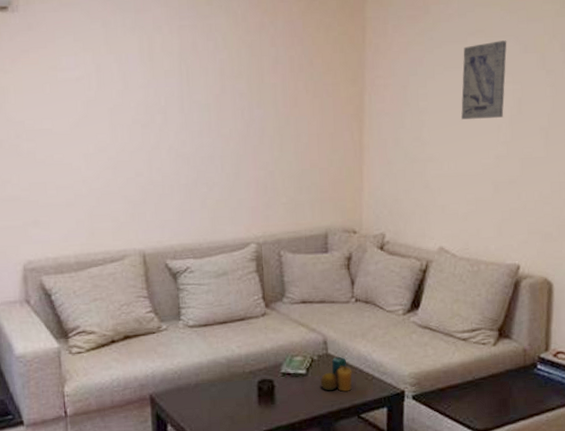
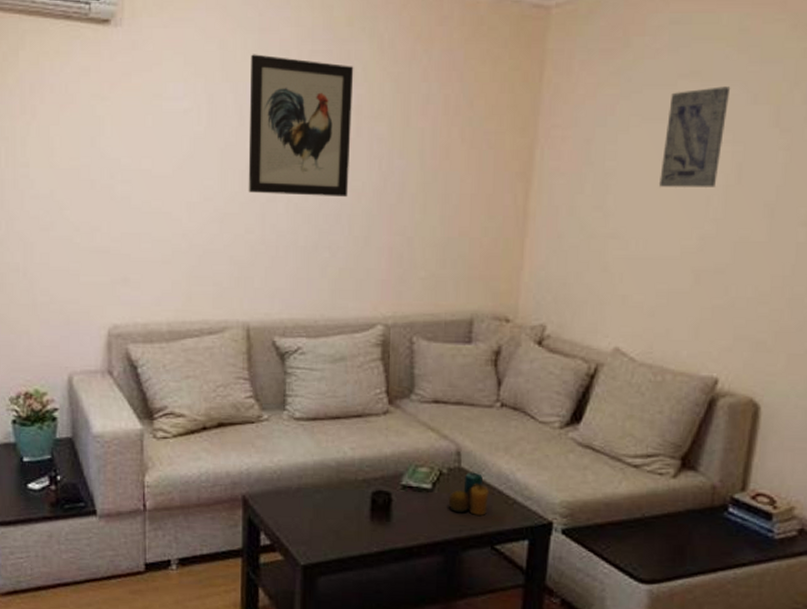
wall art: none [130,30,219,143] -> present [248,54,354,198]

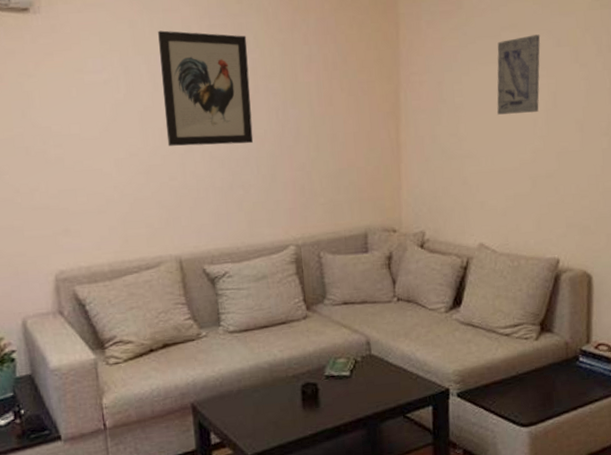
candle: present [448,472,489,516] -> none [364,356,397,392]

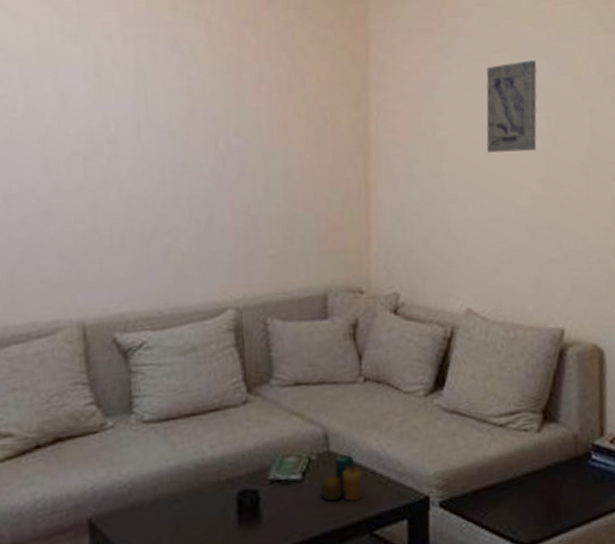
wall art: present [158,30,254,146] -> none [70,38,186,181]
candle: none [364,356,397,392] -> present [320,454,362,502]

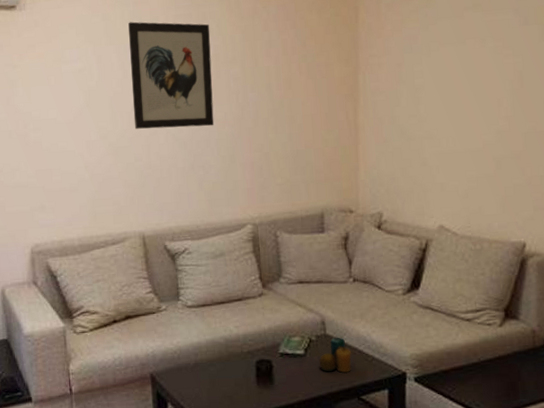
wall art: none [70,38,186,181] -> present [128,21,214,129]
wall art: present [486,60,537,152] -> none [458,13,506,95]

